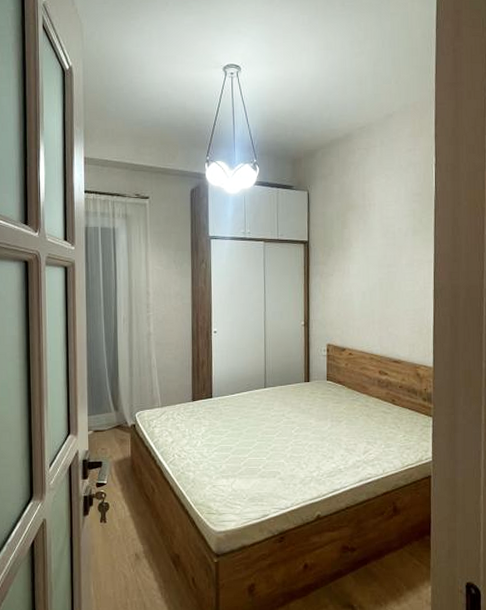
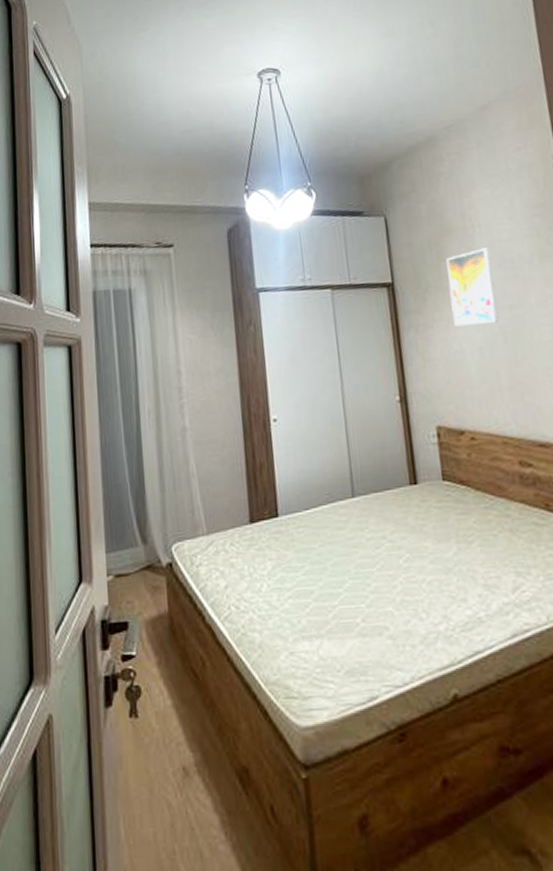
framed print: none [347,222,379,276] -> present [446,247,498,326]

